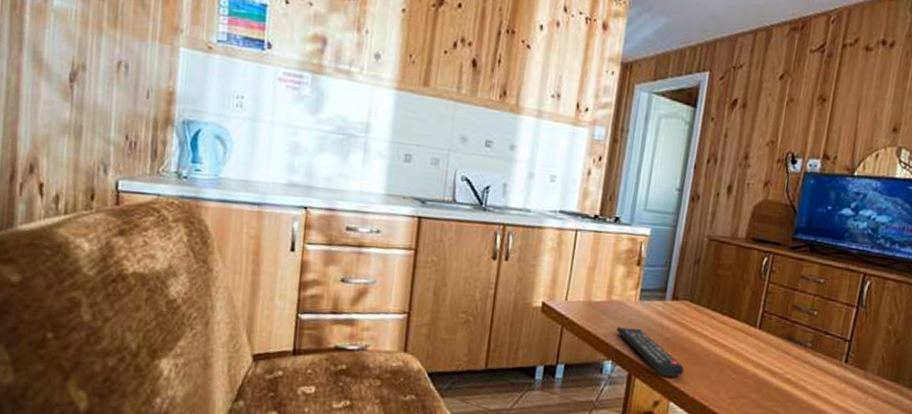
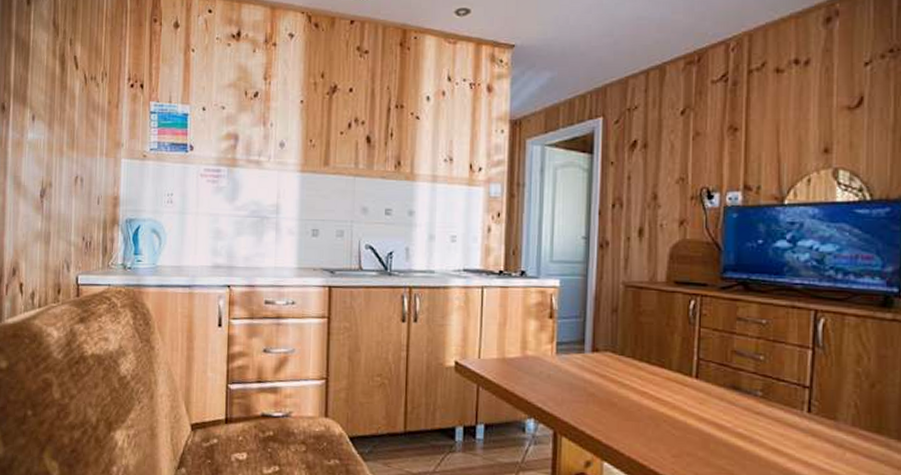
remote control: present [616,327,685,378] -> none [535,383,616,435]

